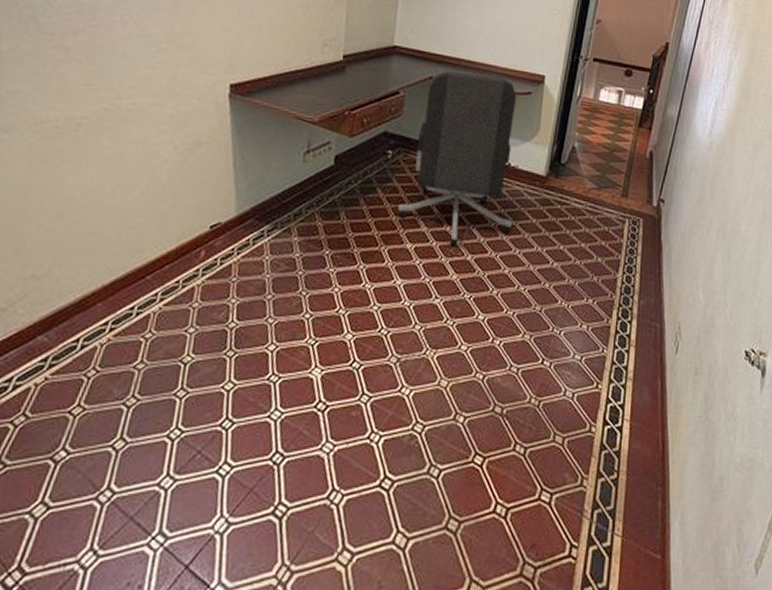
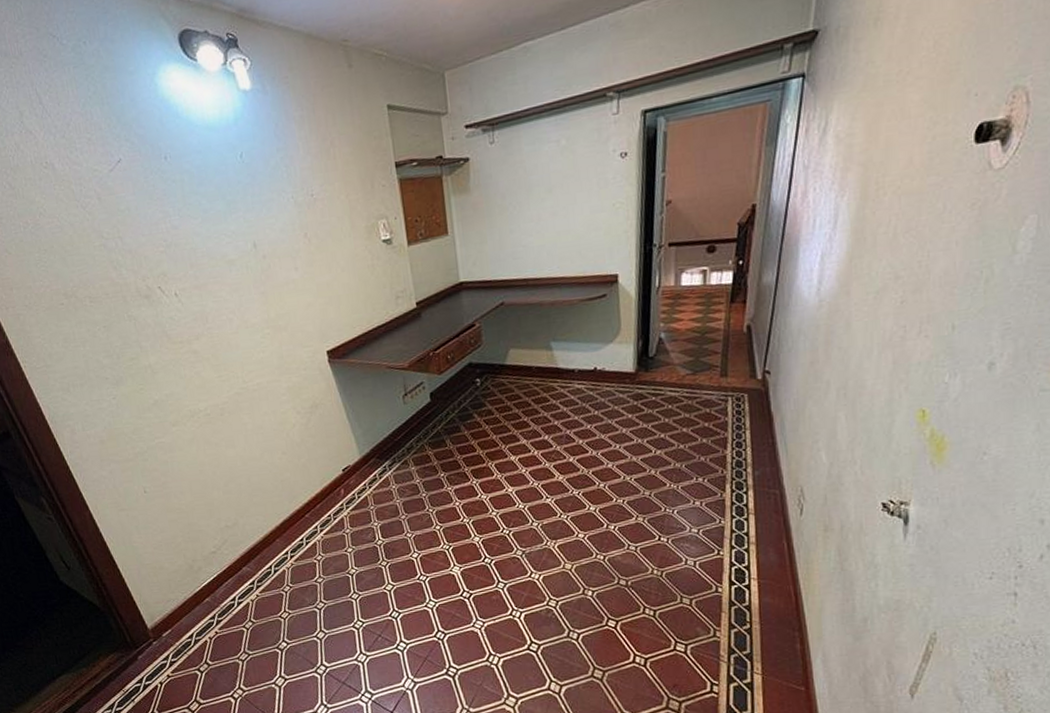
office chair: present [398,71,517,246] -> none [496,286,609,451]

